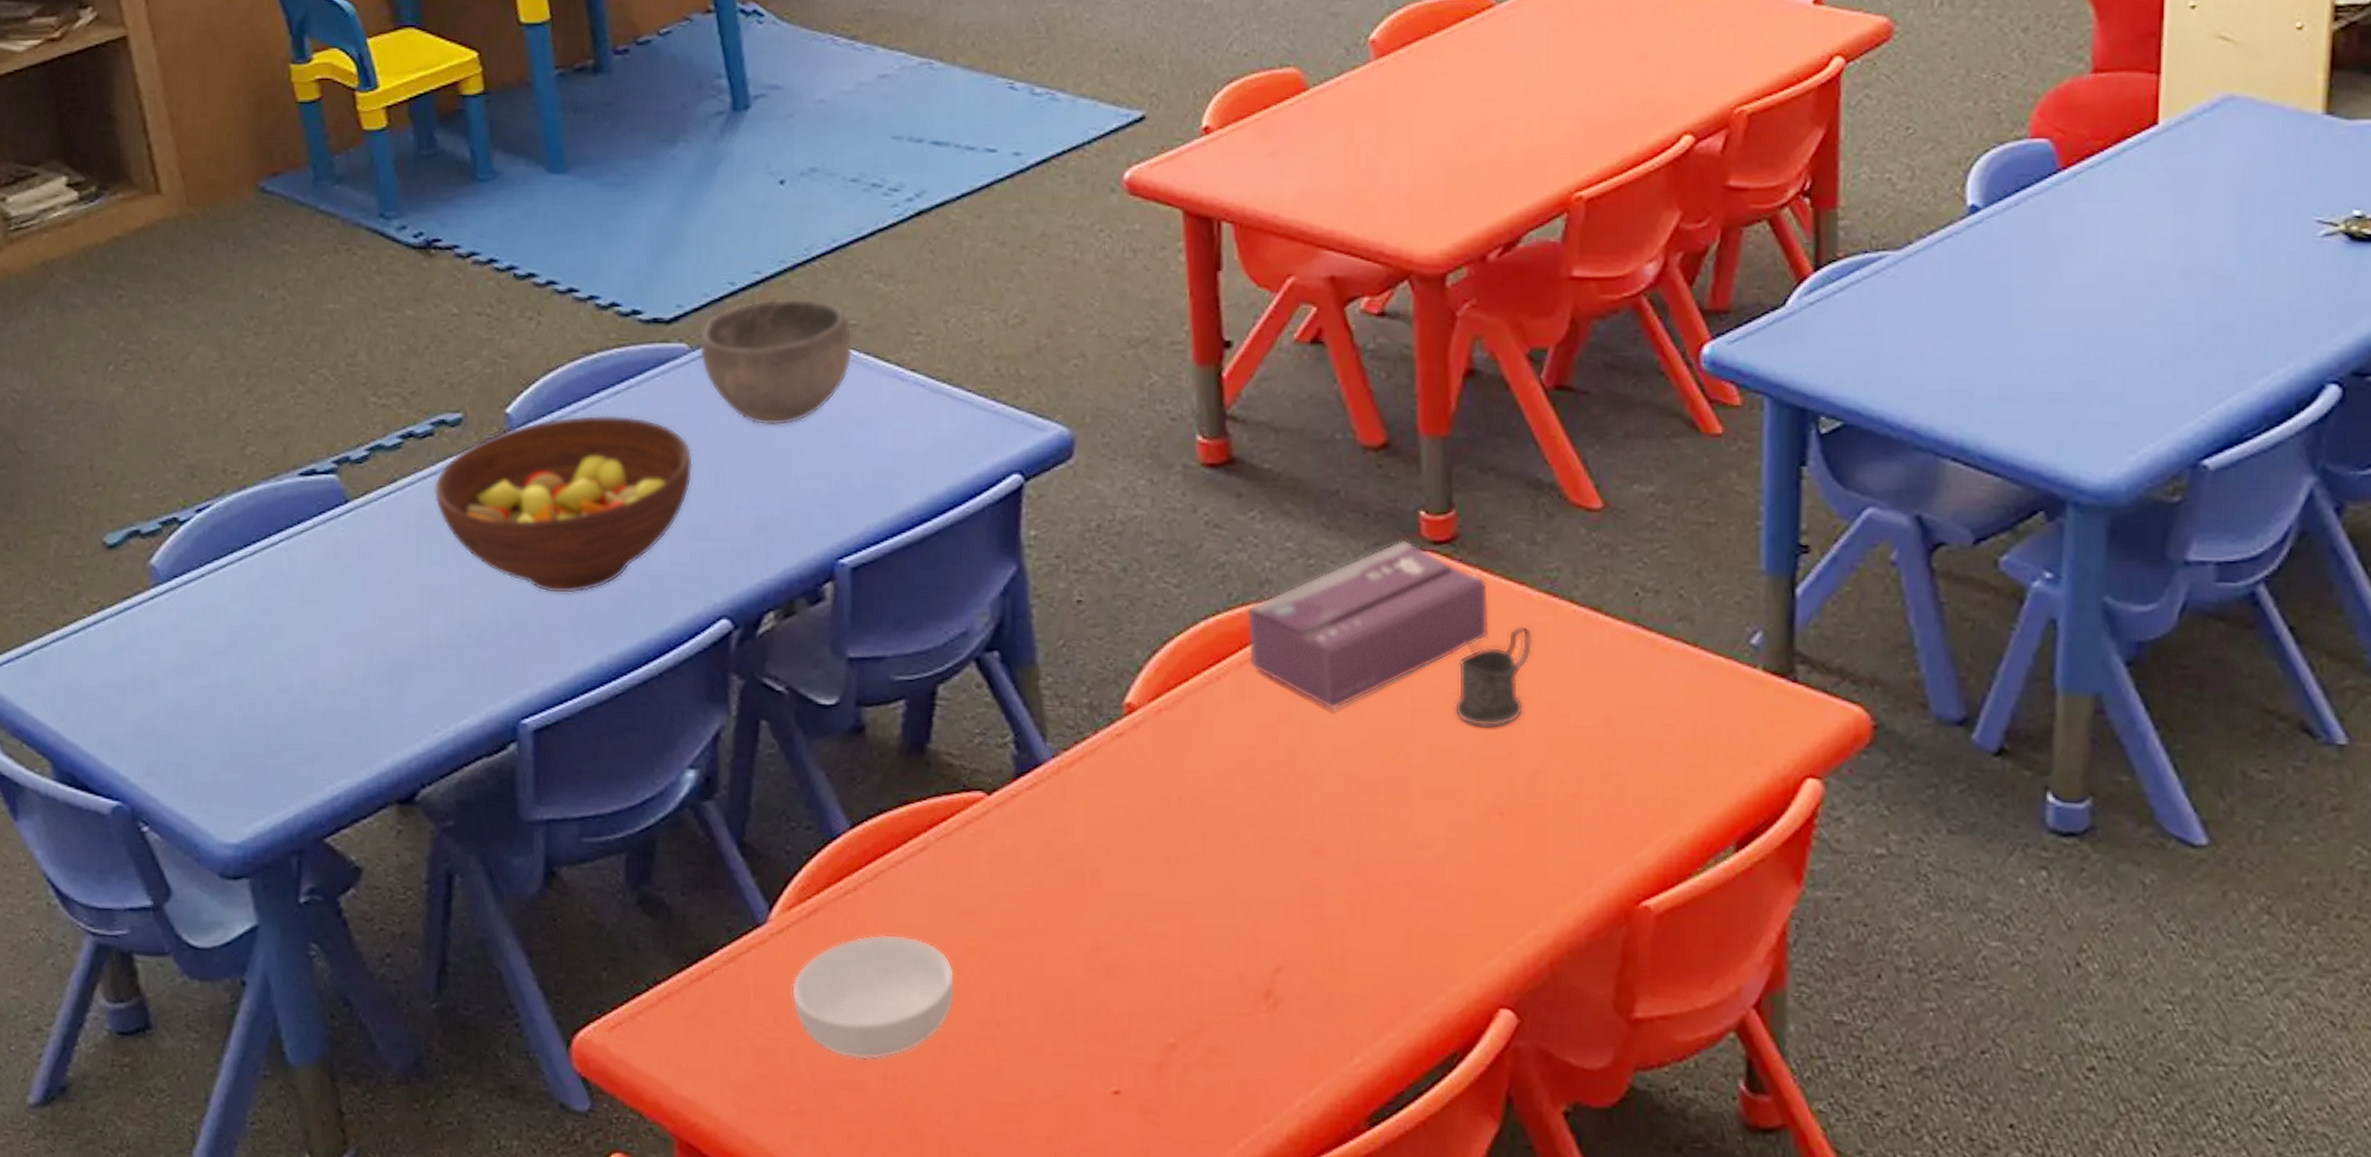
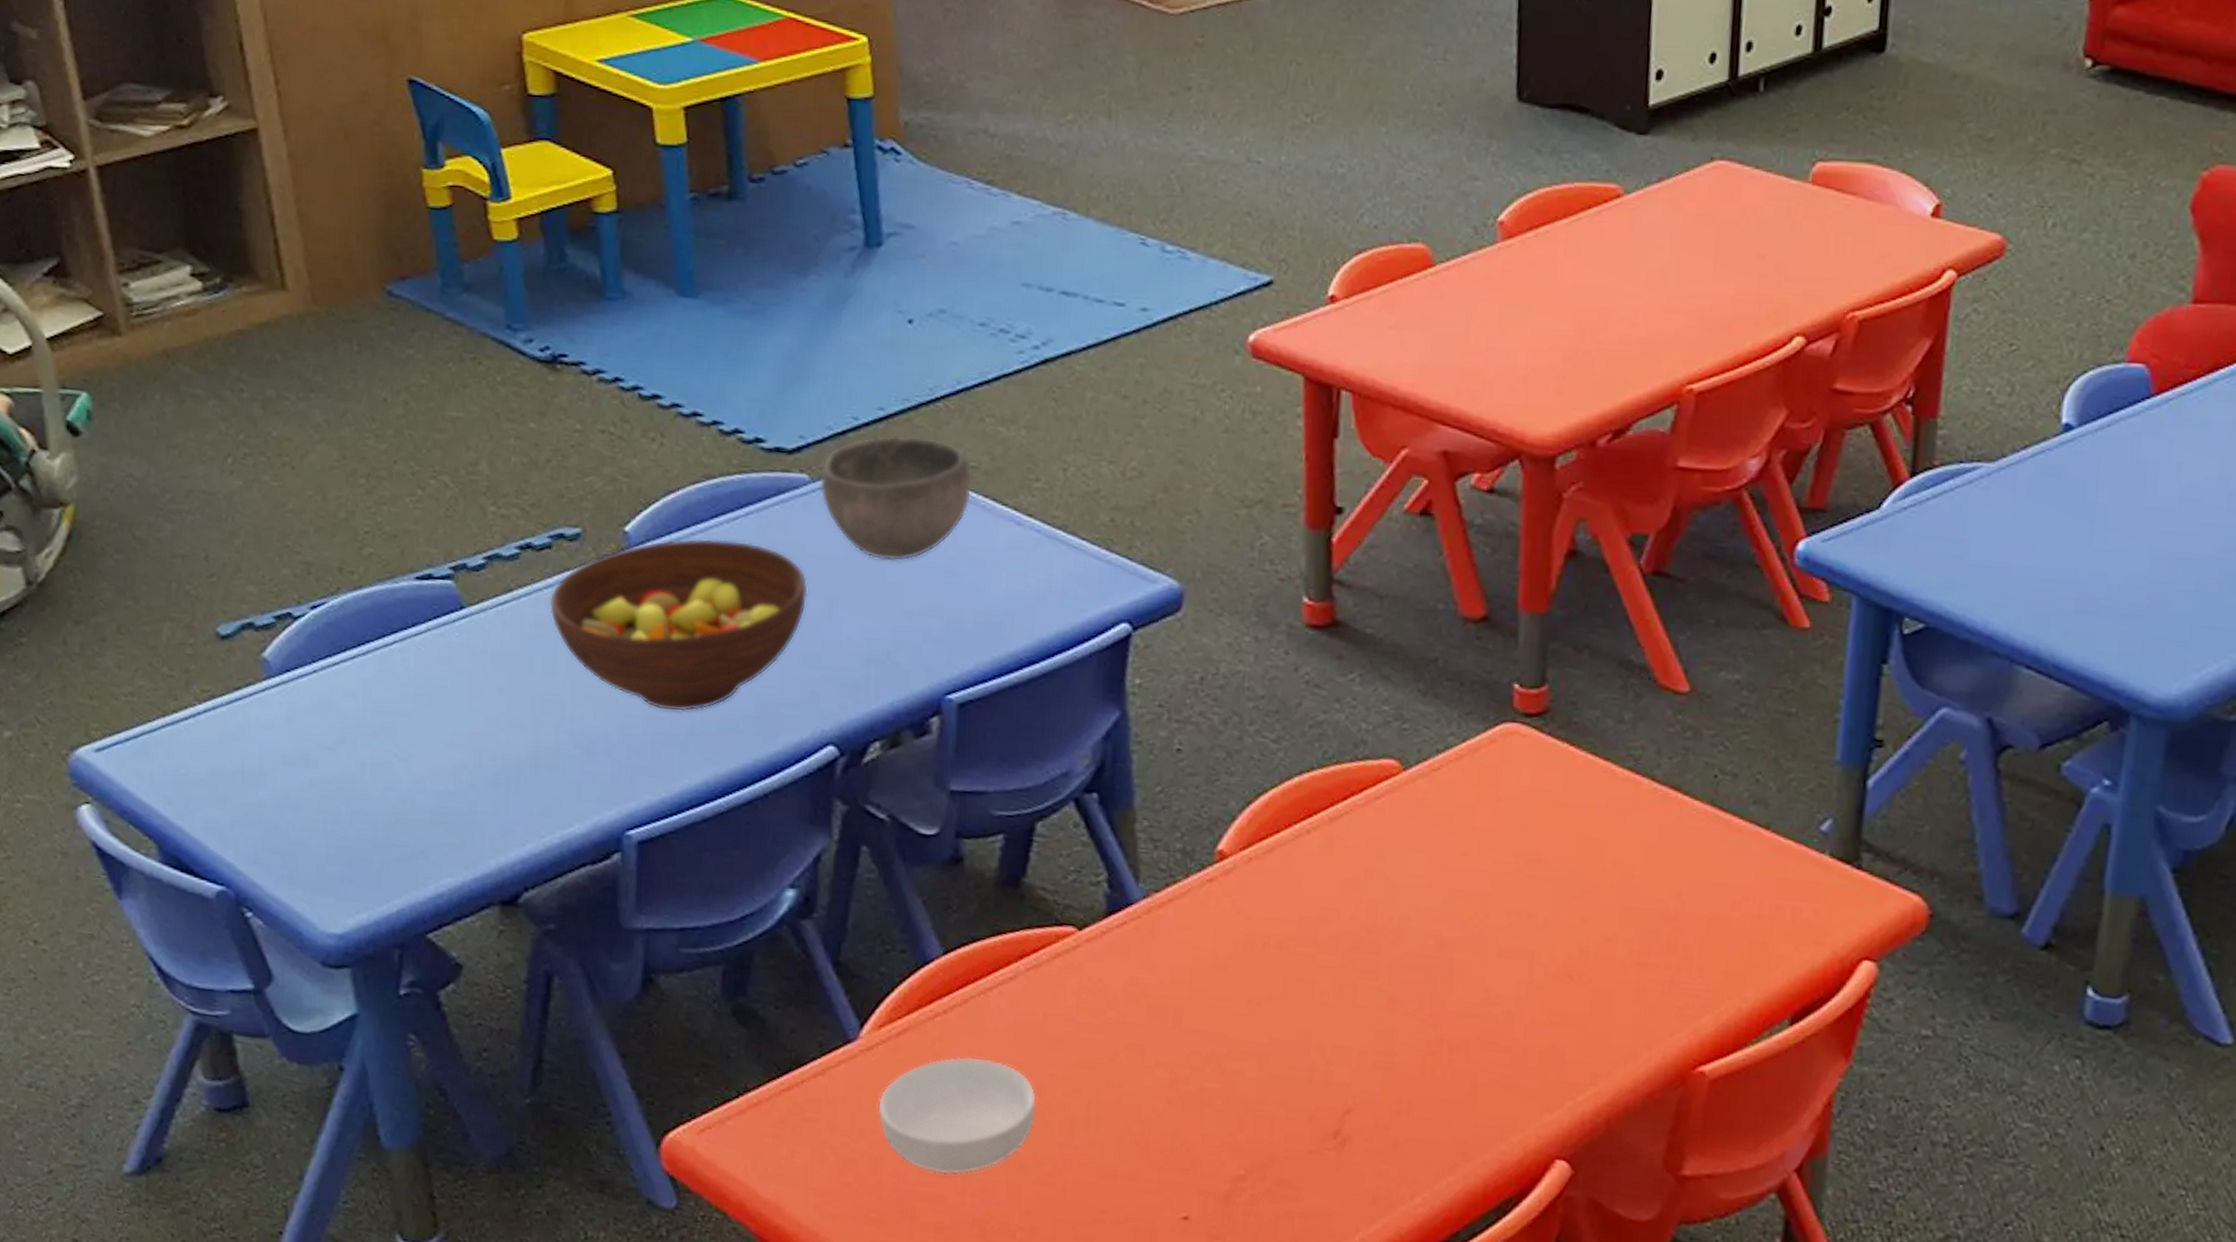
tissue box: present [1247,539,1489,710] -> none [1339,710,1575,869]
mug: present [1454,626,1533,728] -> none [1533,799,1614,895]

